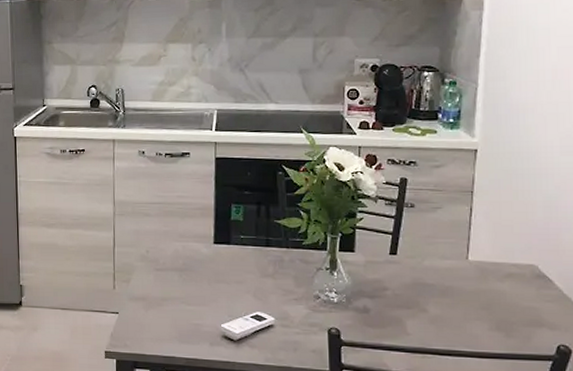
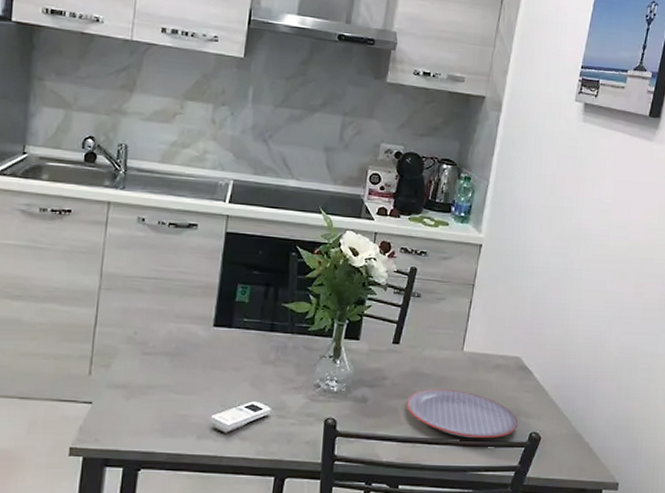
plate: none [411,299,542,351] -> present [406,388,518,439]

